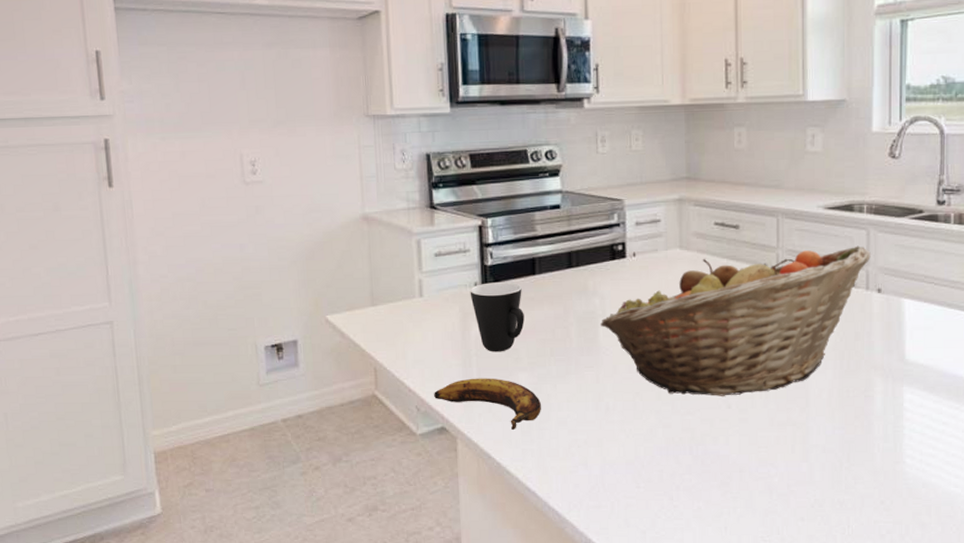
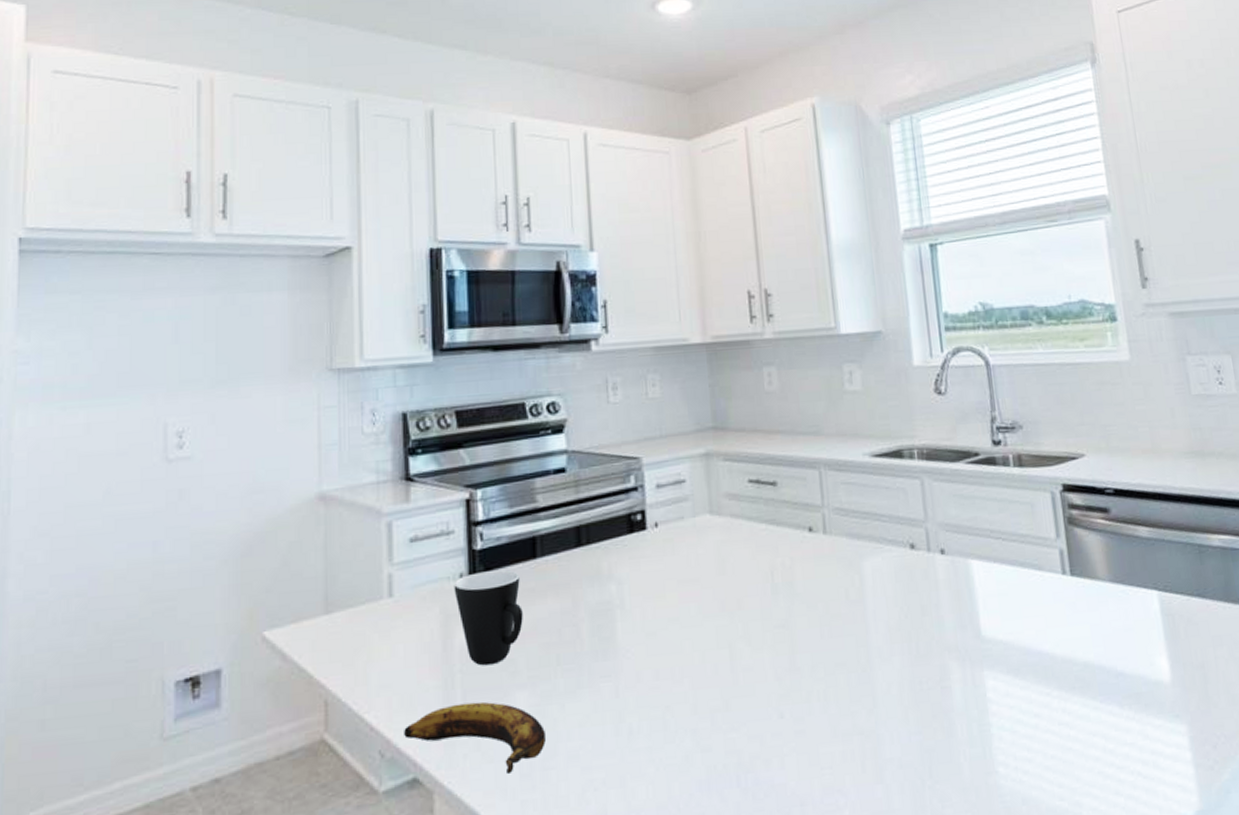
fruit basket: present [600,245,871,396] -> none [617,498,928,705]

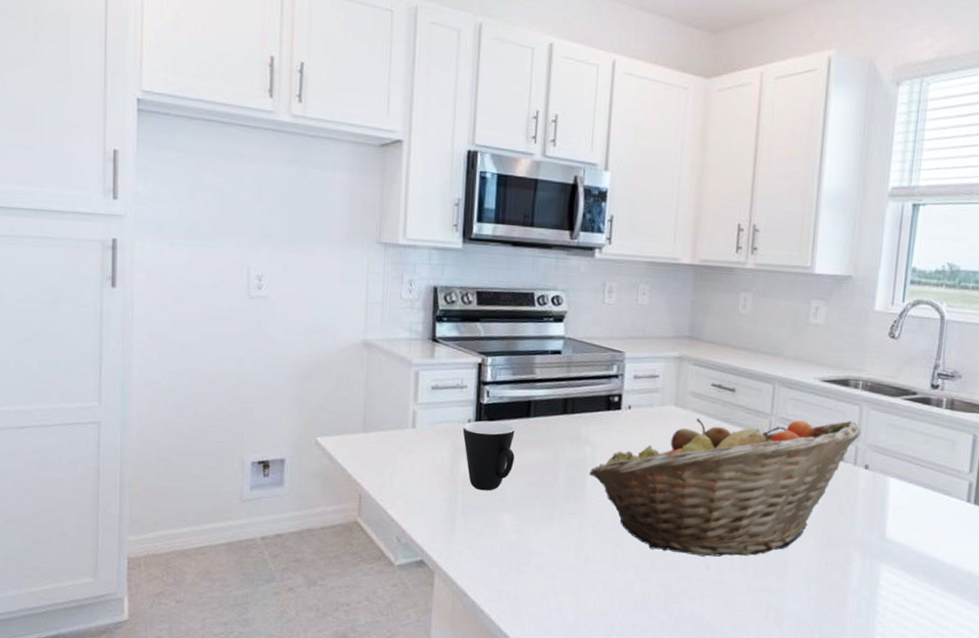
banana: present [404,702,546,774] -> none [416,514,522,570]
fruit basket: none [617,498,928,705] -> present [588,418,862,557]

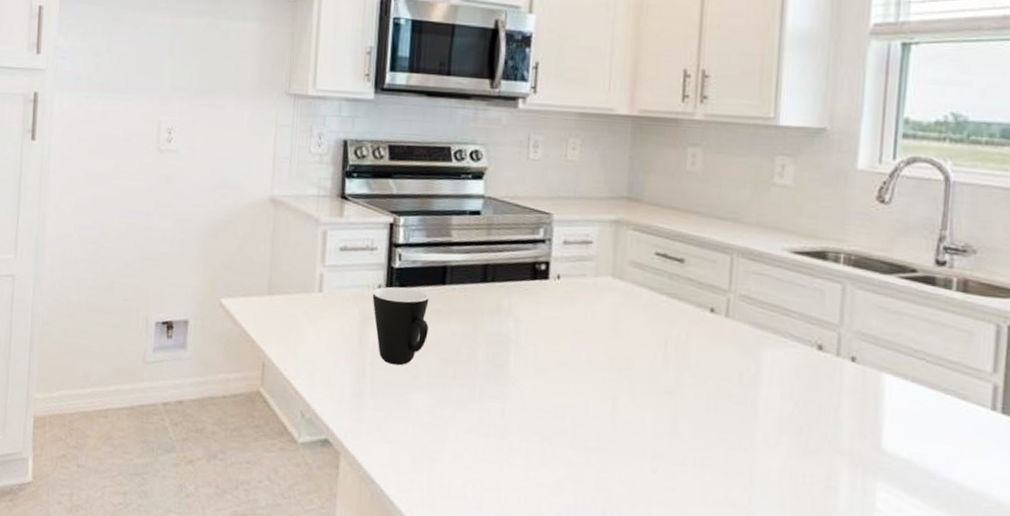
fruit basket: present [588,418,862,557] -> none [511,291,845,460]

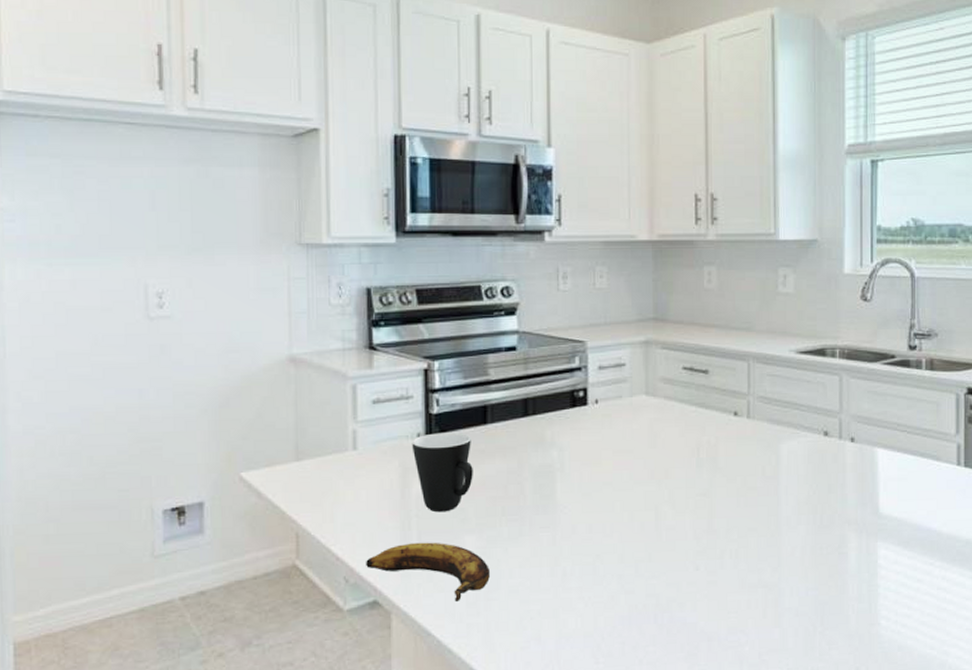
banana: none [321,389,436,455] -> present [366,542,490,601]

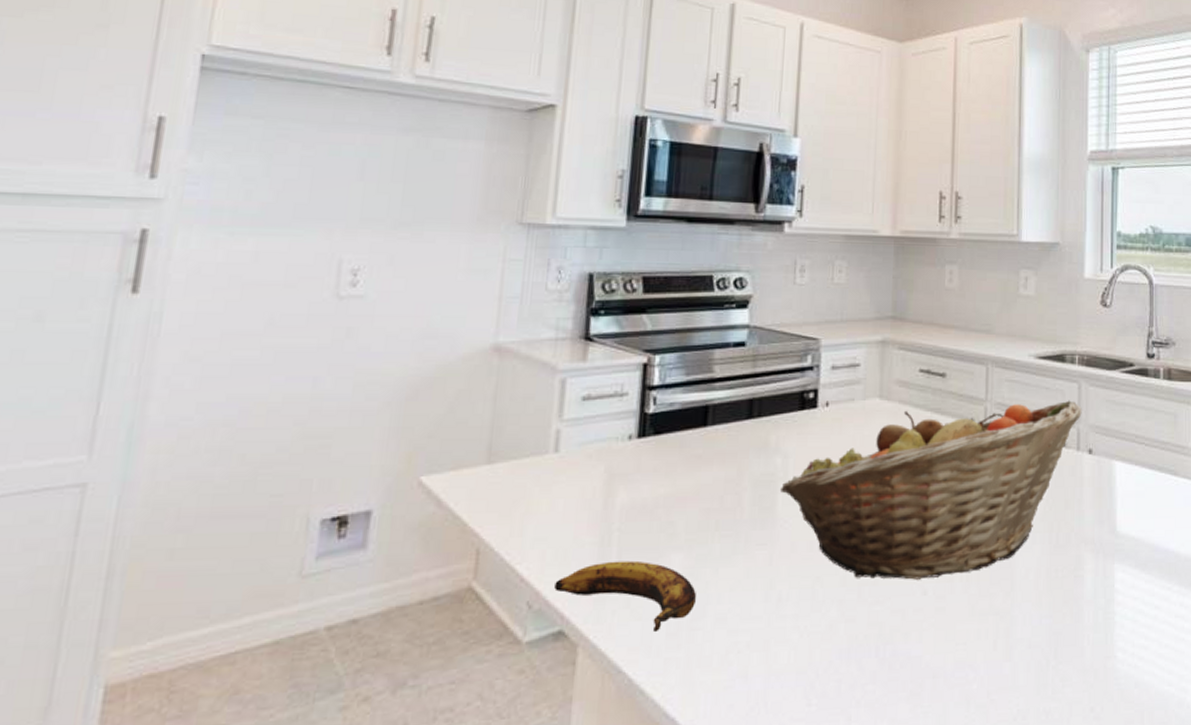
mug: present [411,432,473,513] -> none [621,435,688,526]
fruit basket: none [557,392,844,557] -> present [779,400,1082,580]

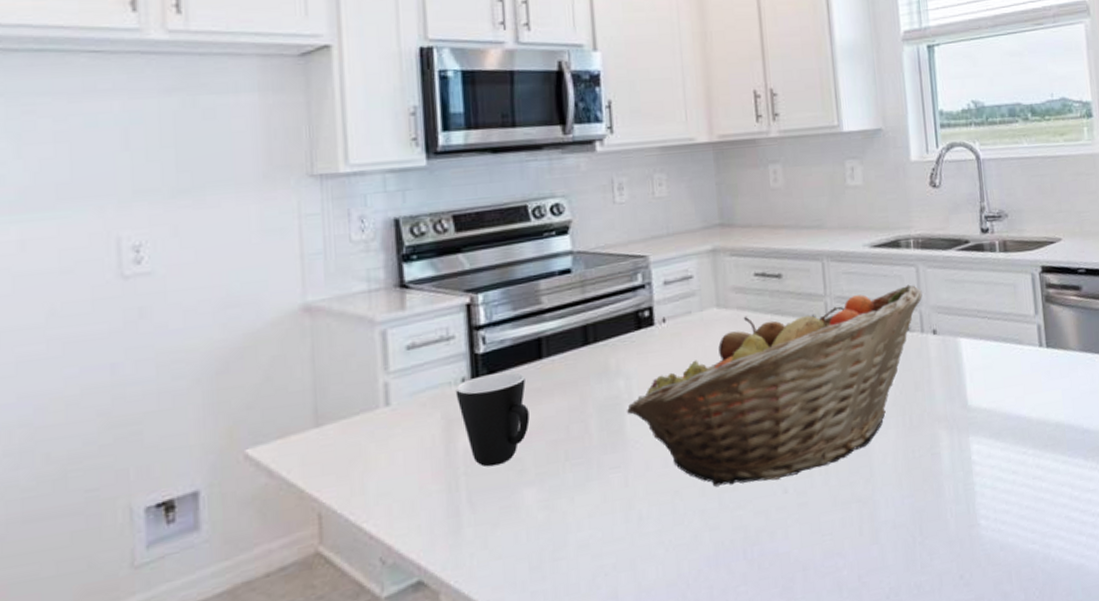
banana: present [554,560,696,631] -> none [406,501,555,568]
mug: none [621,435,688,526] -> present [455,372,530,467]

